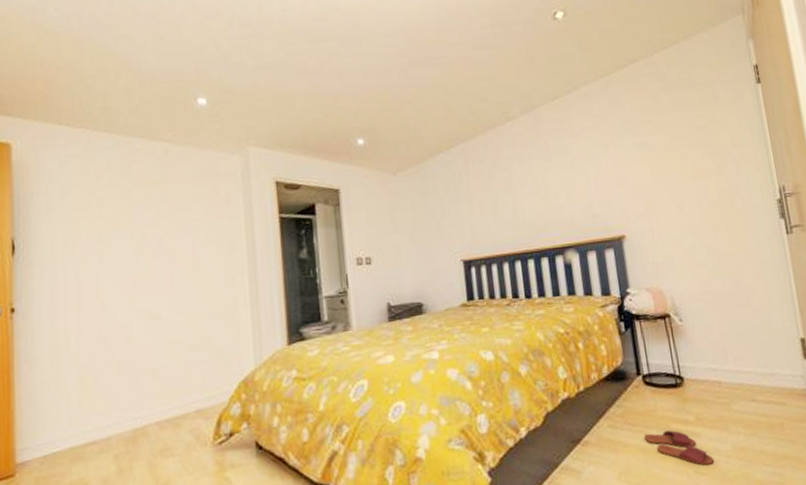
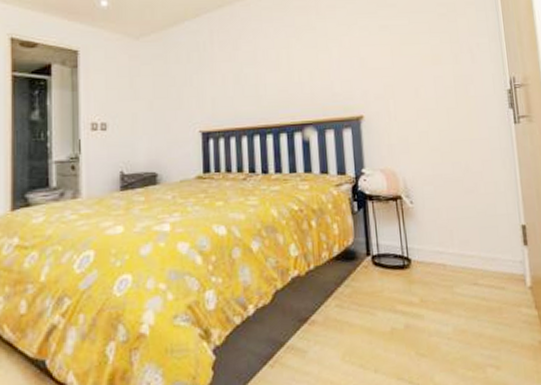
slippers: present [644,430,714,466] -> none [370,311,435,347]

